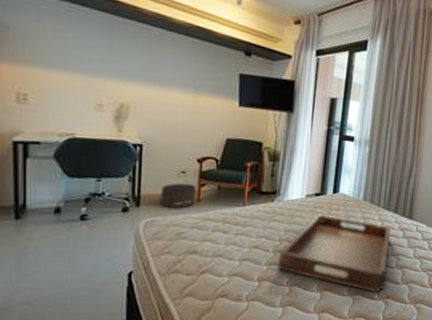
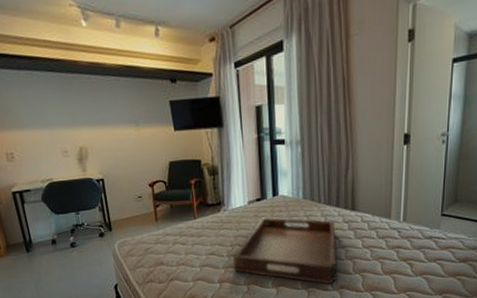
pouf: present [158,183,196,209] -> none [124,206,154,229]

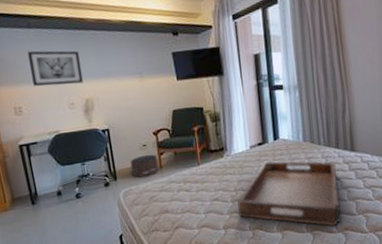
wall art: none [18,94,77,132] -> present [27,50,83,87]
pouf: none [124,206,154,229] -> present [129,154,159,178]

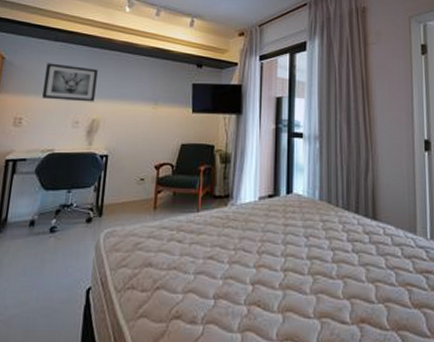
pouf: present [129,154,159,178] -> none [118,190,153,217]
serving tray: present [237,161,341,226] -> none [235,217,357,315]

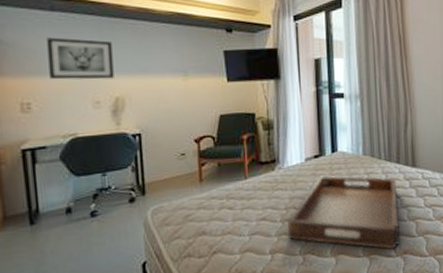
serving tray: none [235,217,357,315] -> present [288,175,400,250]

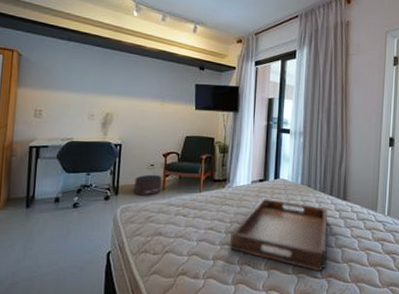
wall art: present [47,37,114,80] -> none [59,61,110,98]
pouf: none [161,165,198,192] -> present [132,174,162,196]

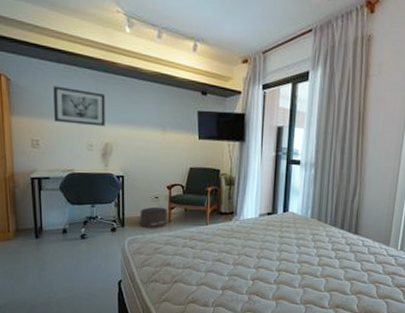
wall art: none [59,61,110,98] -> present [53,86,105,127]
serving tray: present [230,198,327,272] -> none [238,231,338,302]

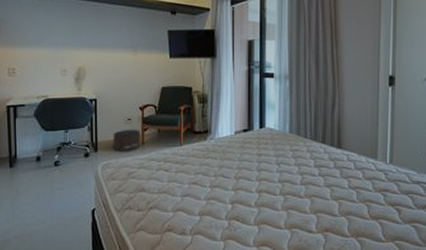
wall art: present [53,86,105,127] -> none [30,15,78,52]

